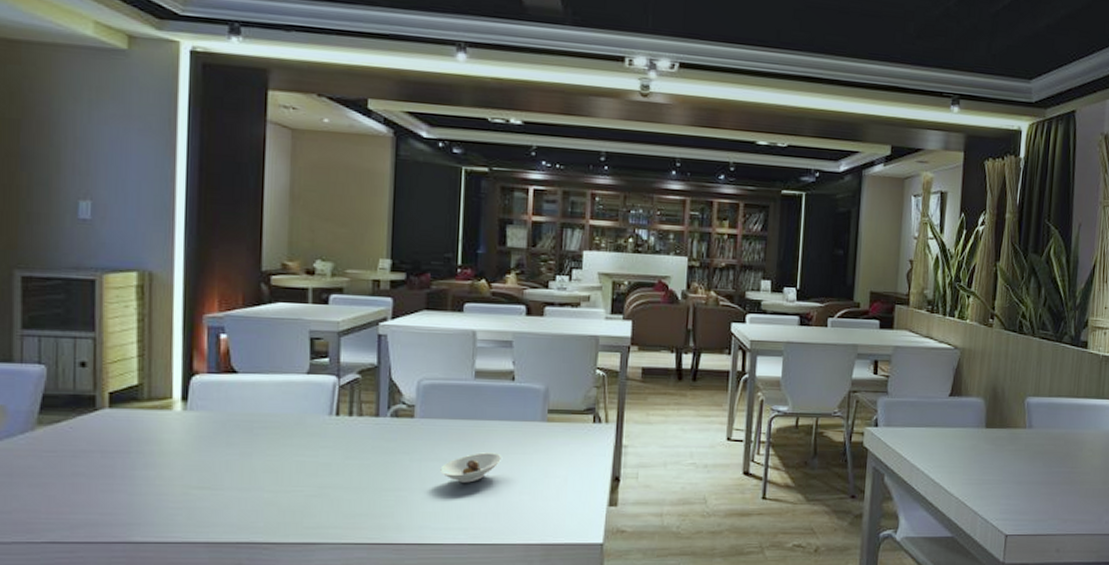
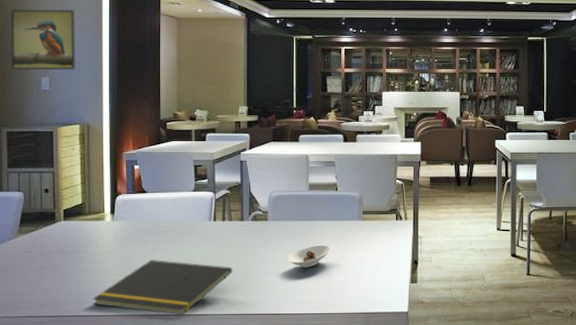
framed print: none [30,96,135,193] -> present [11,9,75,70]
notepad: none [151,467,360,544] -> present [93,260,232,316]

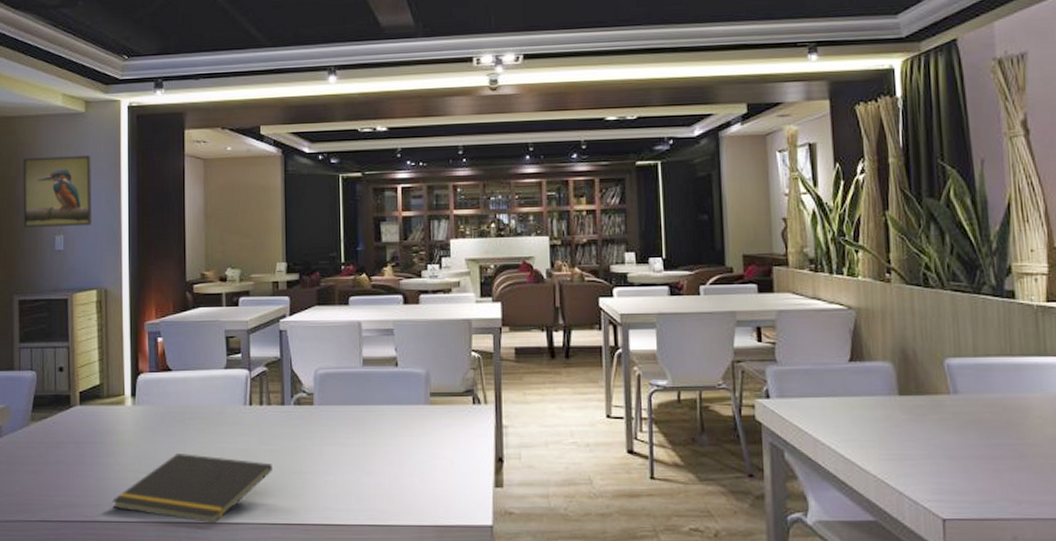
saucer: present [287,245,332,268] -> none [339,436,393,465]

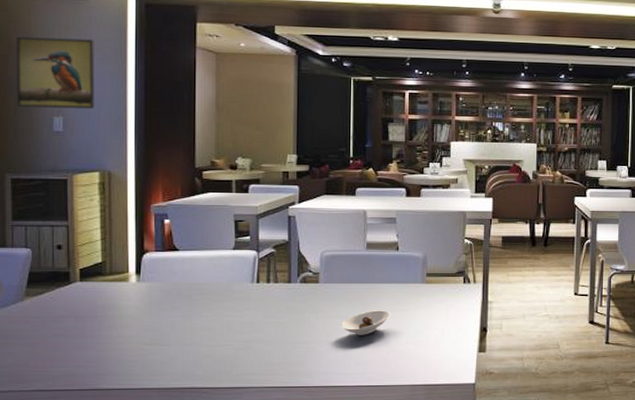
notepad: present [112,454,272,524] -> none [114,326,277,389]
saucer: none [339,436,393,465] -> present [341,310,391,335]

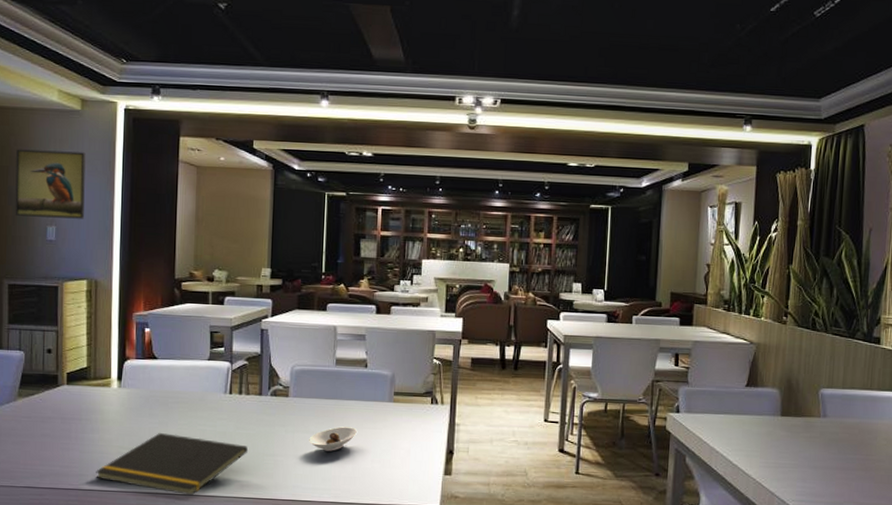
notepad: none [114,326,277,389] -> present [96,433,248,496]

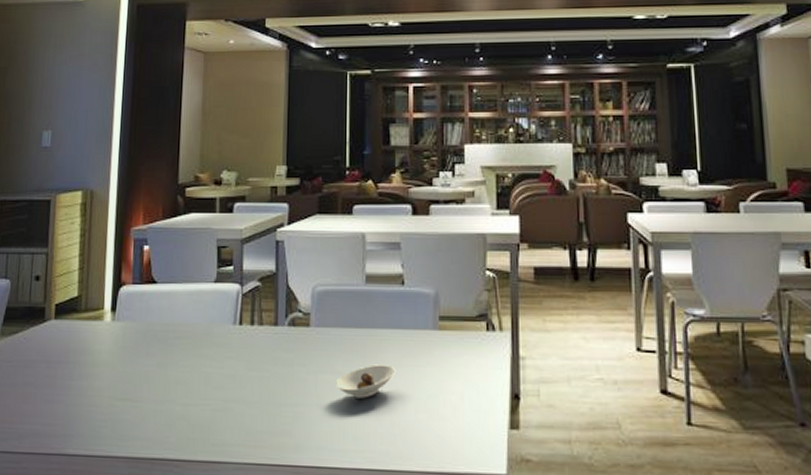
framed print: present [15,149,86,219] -> none [10,46,87,121]
notepad: present [96,433,248,496] -> none [82,378,261,462]

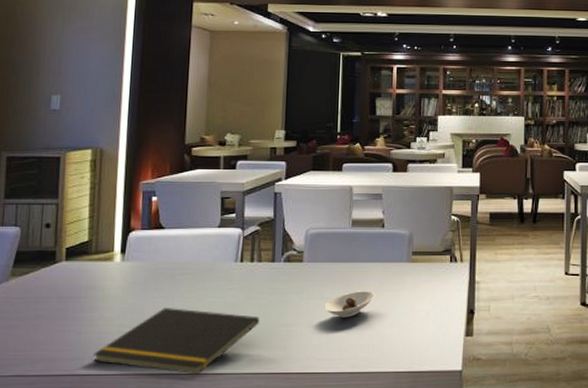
notepad: none [82,378,261,462] -> present [93,308,259,375]

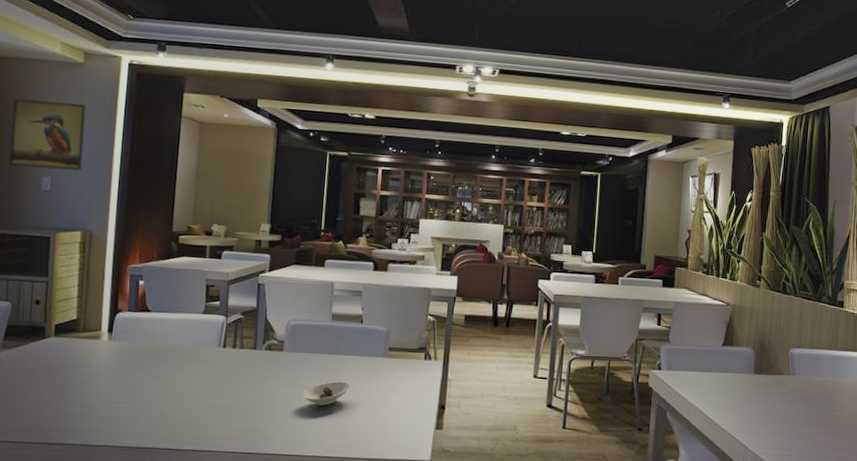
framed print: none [17,18,95,87] -> present [9,98,87,171]
notepad: present [93,308,259,375] -> none [80,386,240,451]

